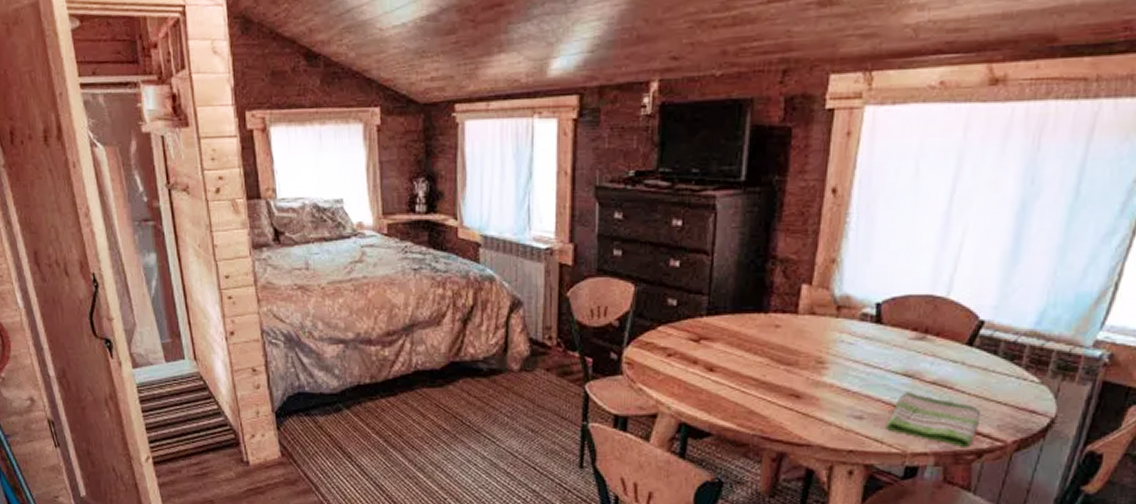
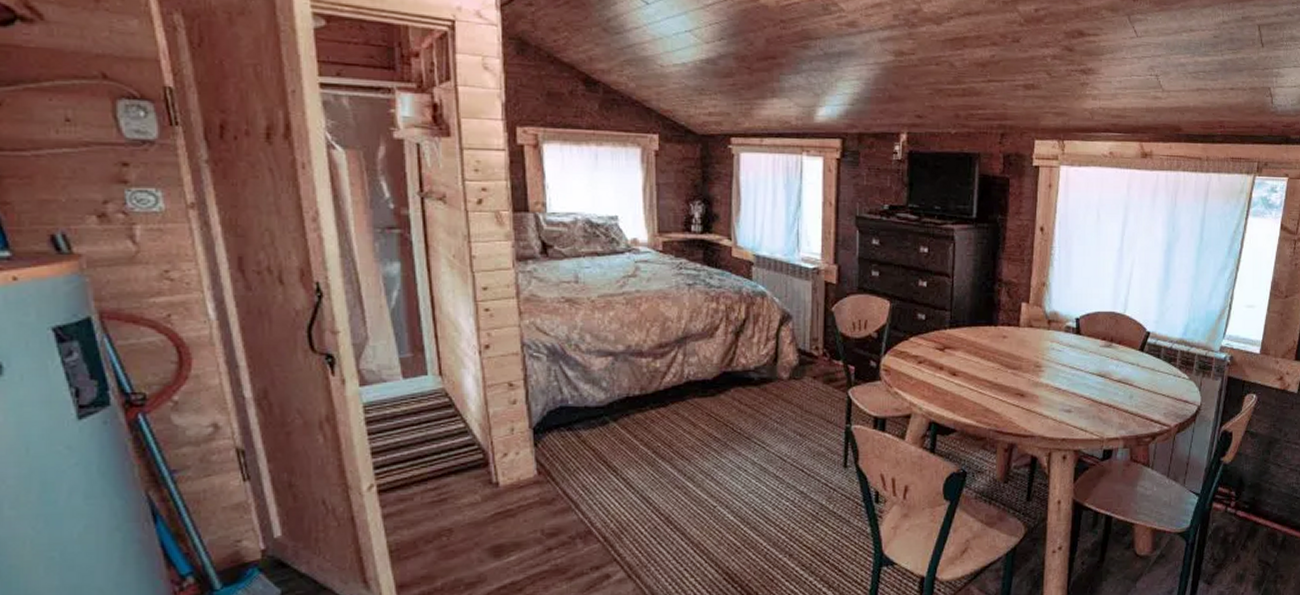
dish towel: present [885,391,980,448] -> none [1088,388,1151,433]

